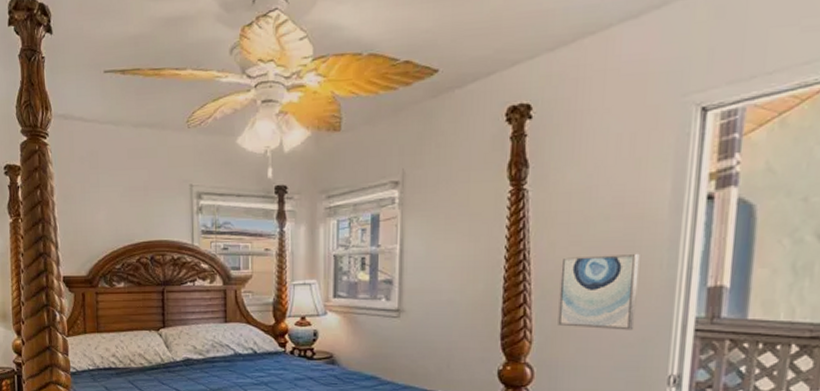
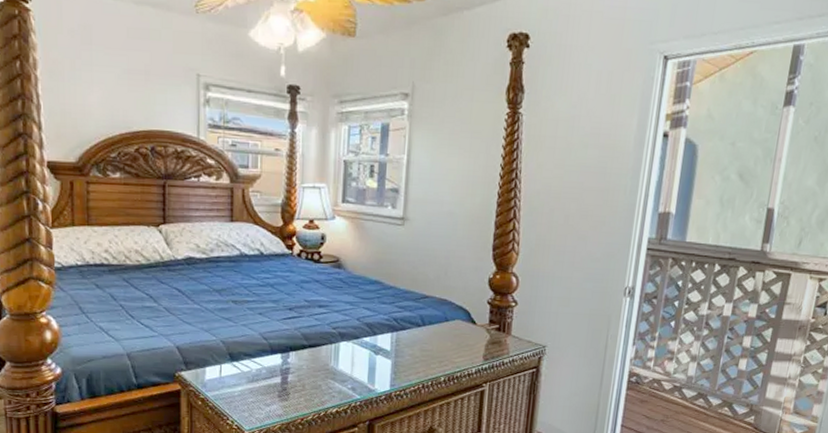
wall art: present [558,253,640,331] -> none [541,178,609,247]

